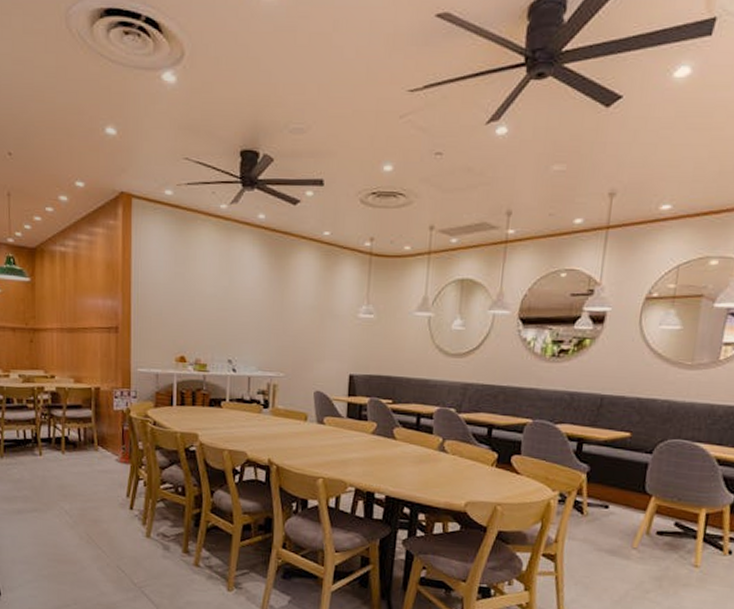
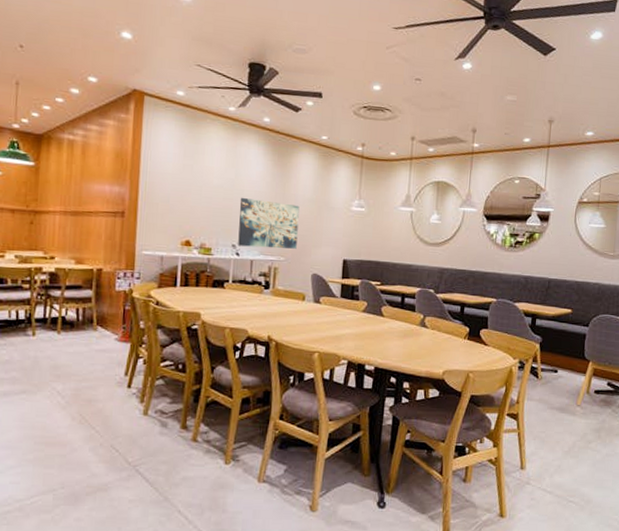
wall art: none [234,306,300,364] -> present [238,197,300,249]

